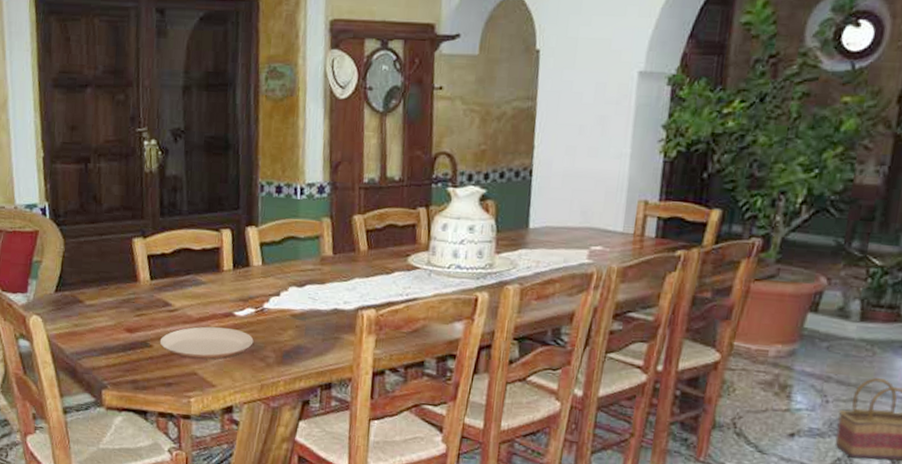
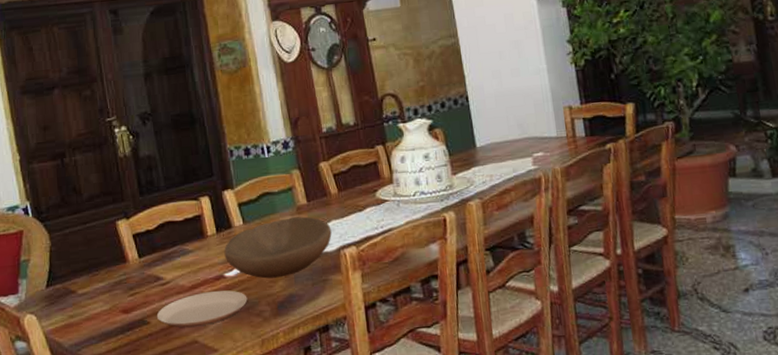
bowl: none [237,267,353,327] -> present [224,216,332,279]

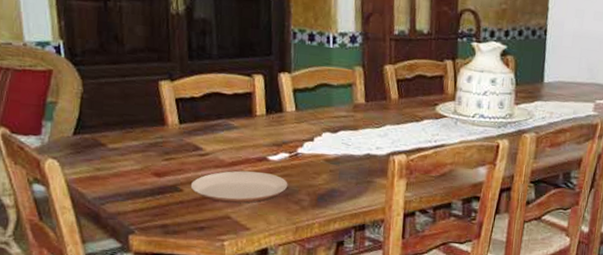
bowl: present [224,216,332,279] -> none [270,113,385,171]

